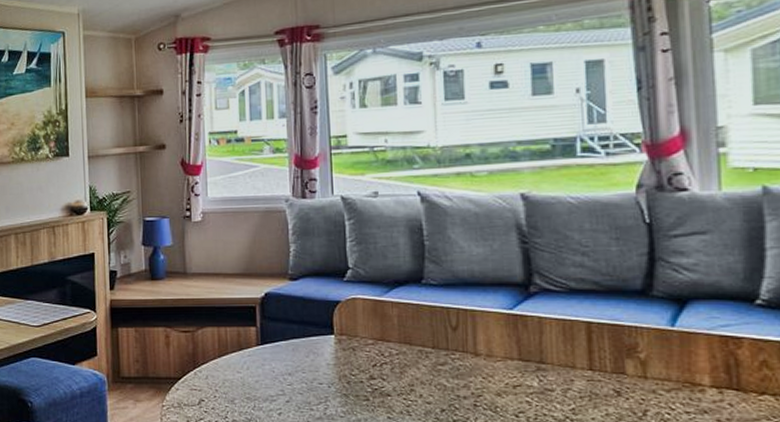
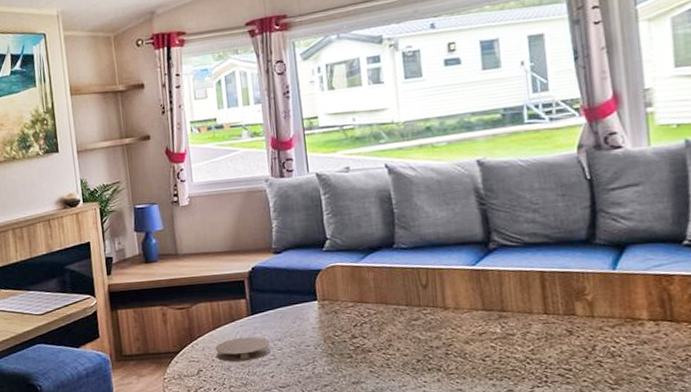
coaster: none [219,369,279,395] -> present [214,337,270,362]

